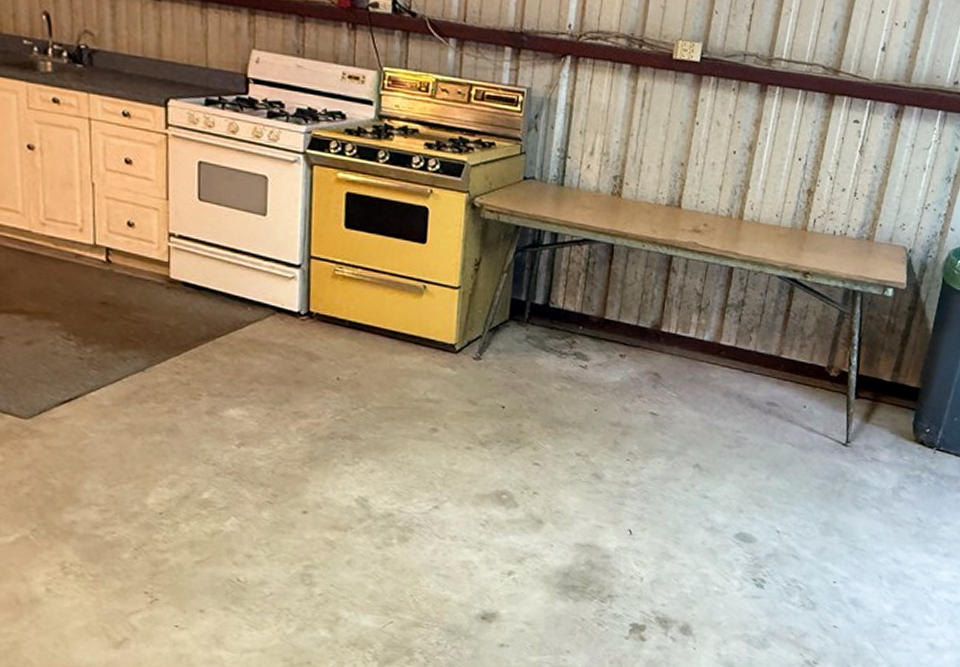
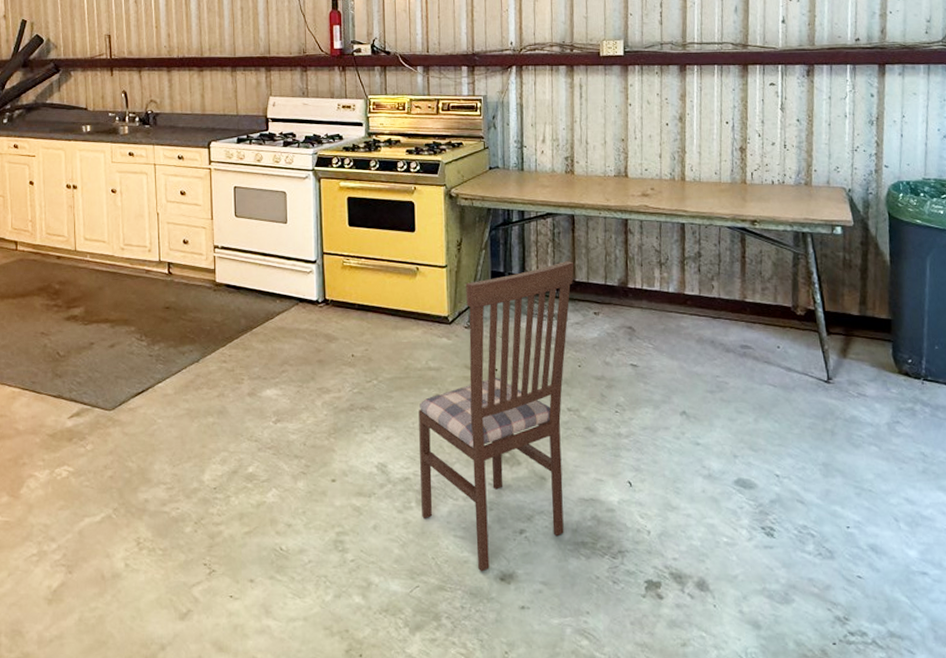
dining chair: none [403,294,606,611] -> present [418,260,574,572]

